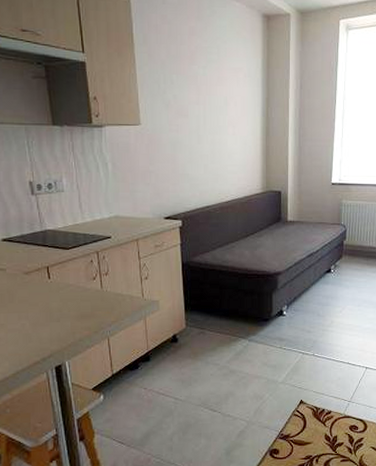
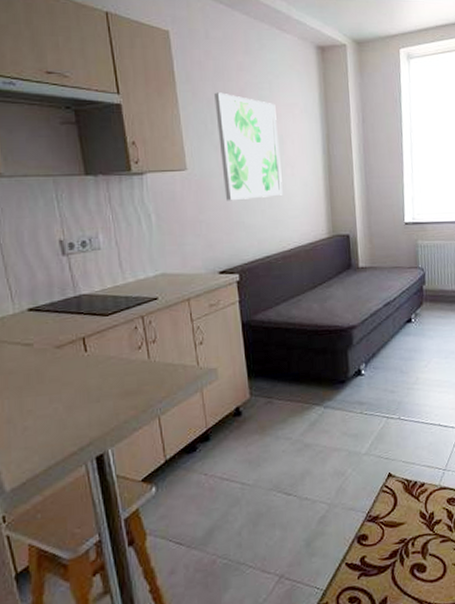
wall art: none [168,55,224,155] -> present [214,92,283,201]

